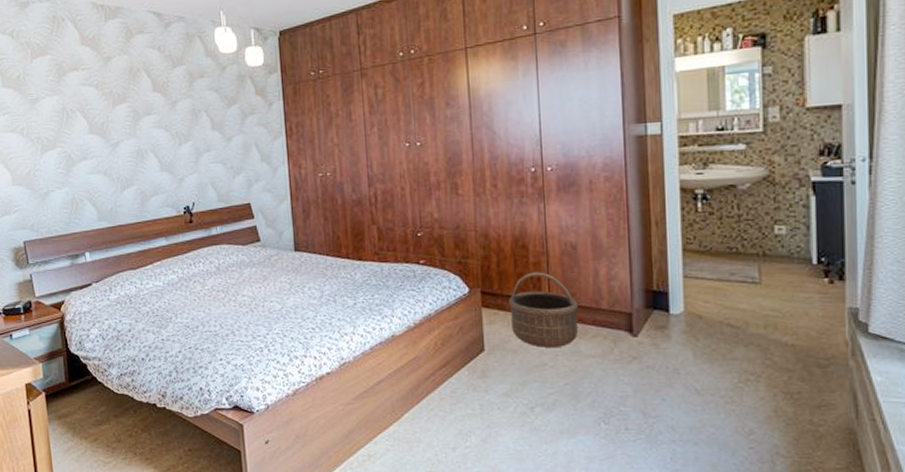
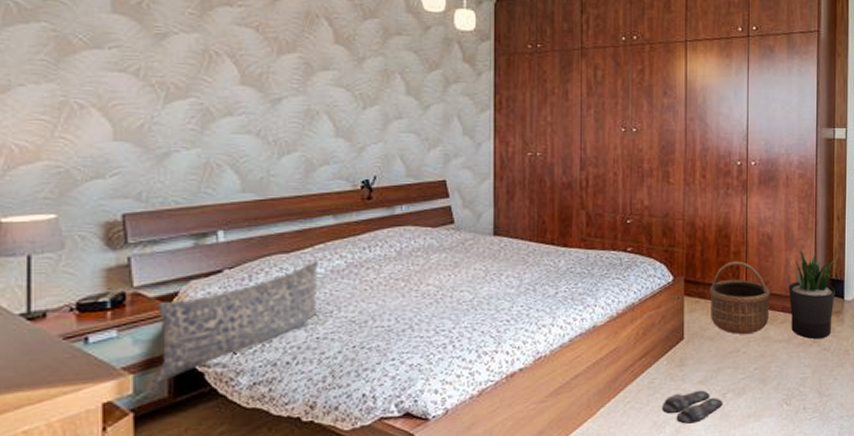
pillow: none [51,276,163,371] -> present [153,261,320,384]
slippers: none [466,402,532,435] -> present [662,390,723,424]
planter: none [599,258,658,355] -> present [788,249,835,339]

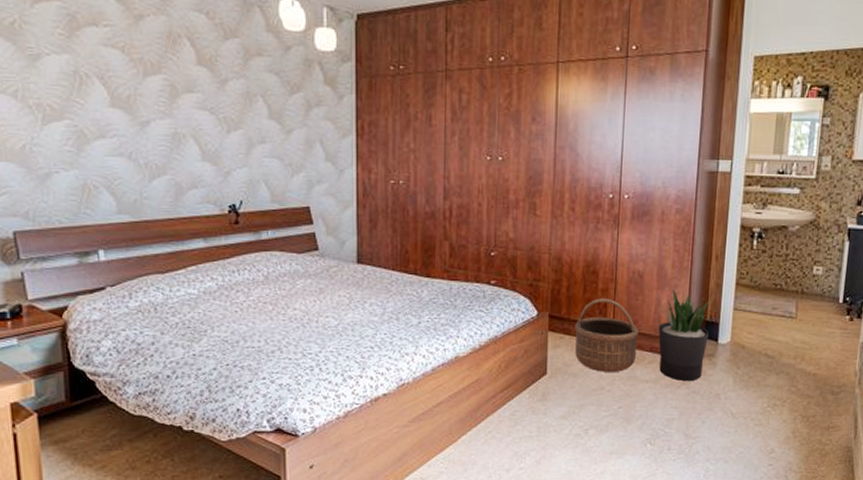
pillow: present [153,261,320,384] -> none [49,282,195,389]
slippers: present [662,390,723,424] -> none [523,424,585,456]

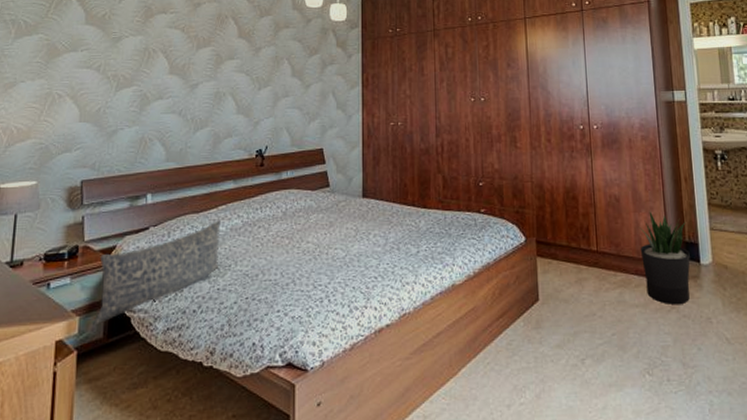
pillow: none [49,282,195,389] -> present [93,220,221,326]
basket: present [575,298,639,372] -> none [561,222,623,297]

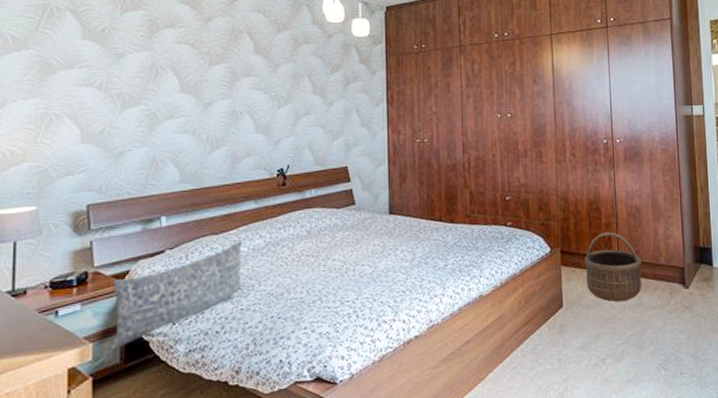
basket: none [561,222,623,297] -> present [584,232,641,302]
planter: present [639,211,690,304] -> none [658,219,704,305]

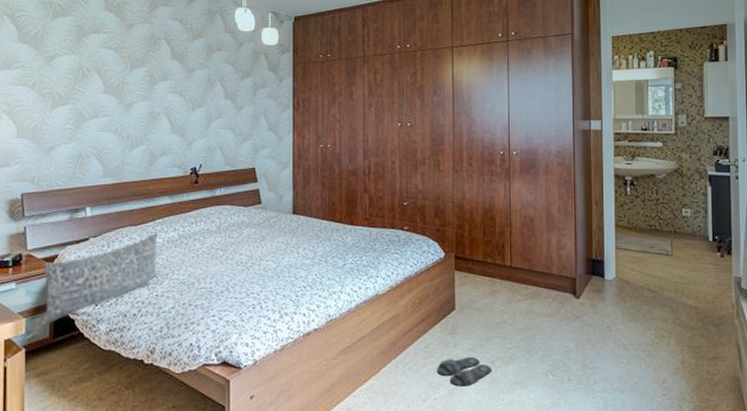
slippers: none [546,355,603,388] -> present [437,356,492,387]
basket: present [584,232,641,302] -> none [478,240,533,307]

